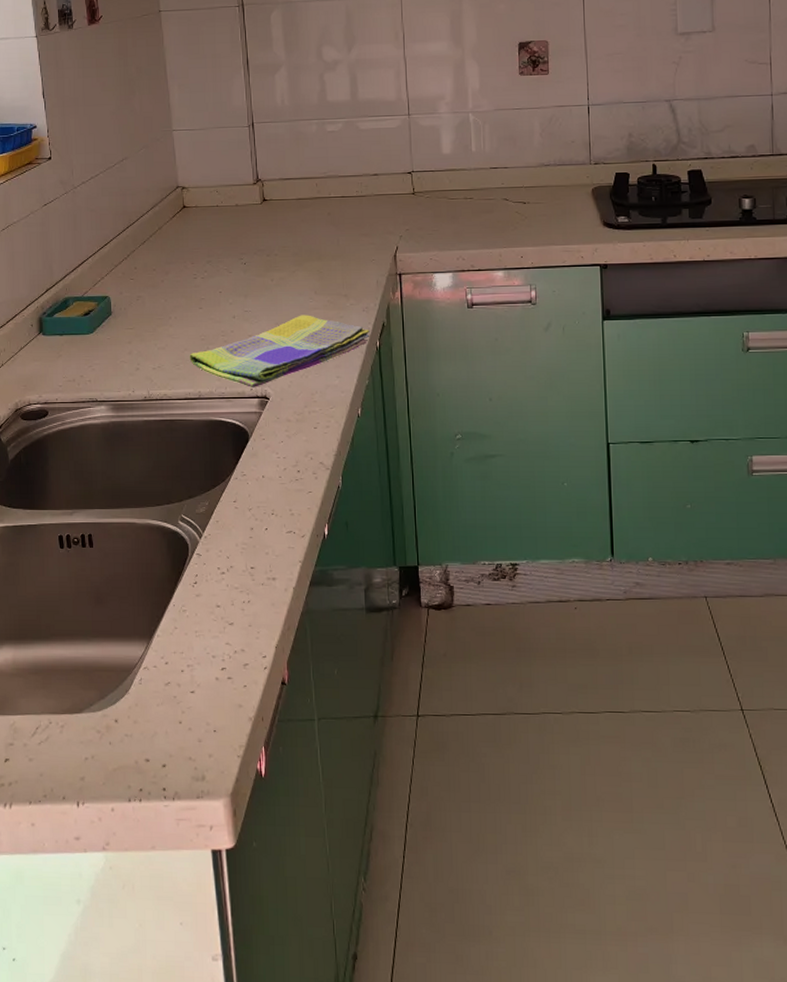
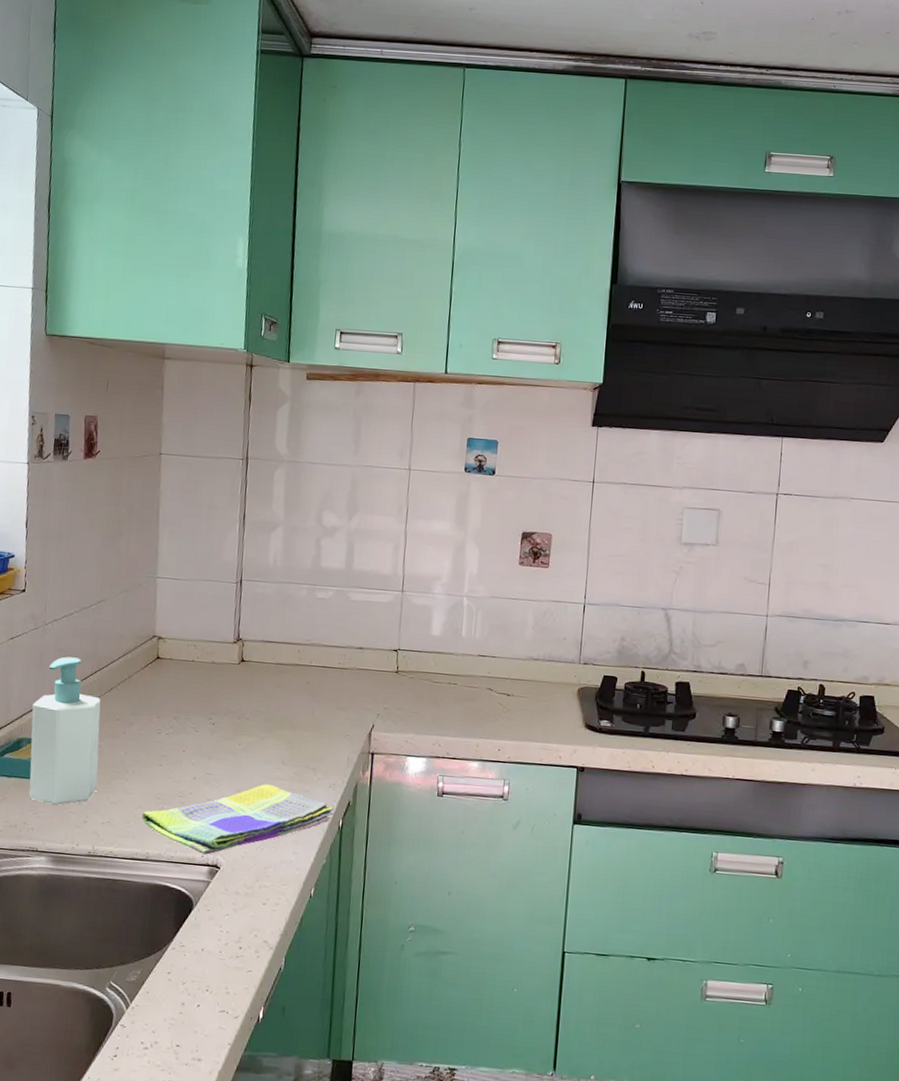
soap bottle: none [73,216,144,357] -> present [29,656,101,806]

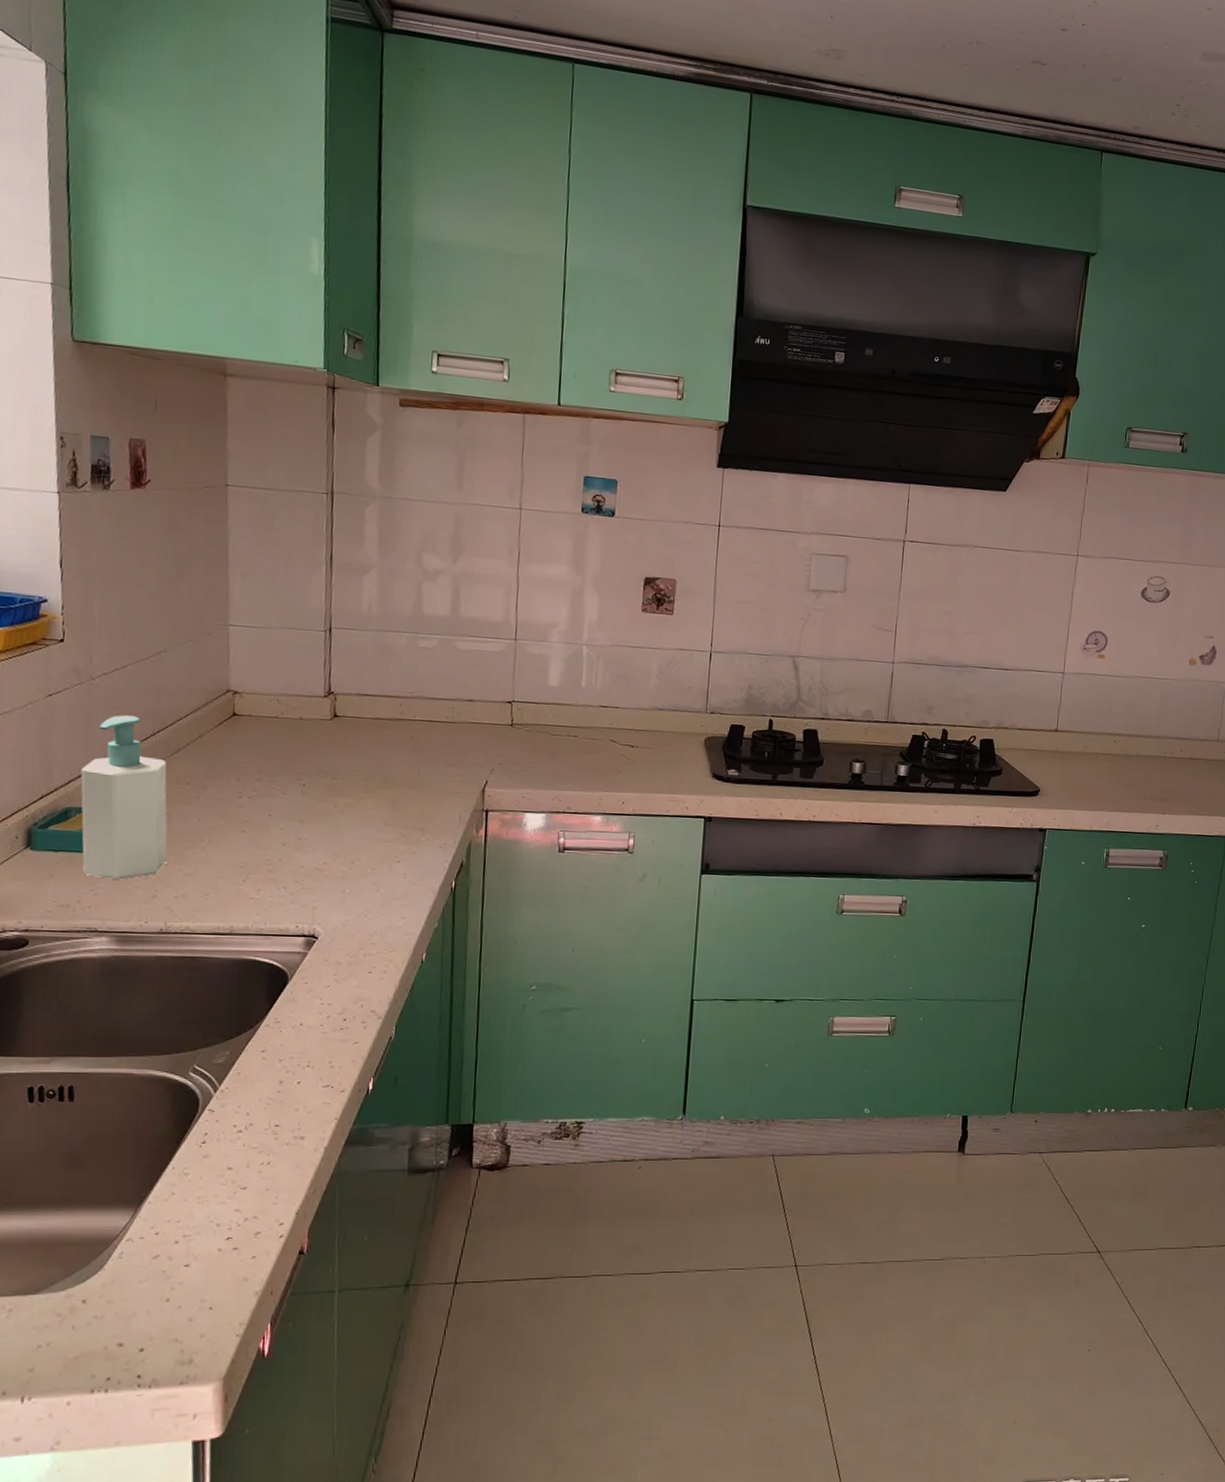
dish towel: present [141,784,334,855] -> none [223,847,446,925]

